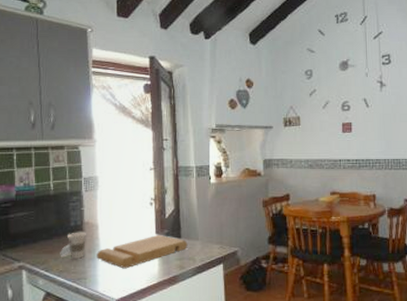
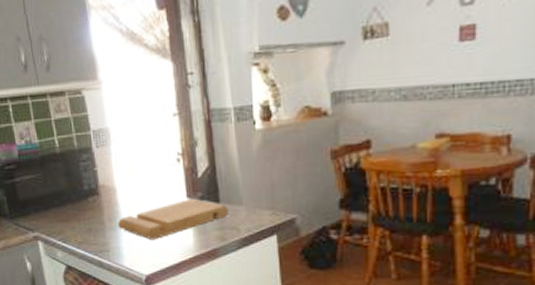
cup: present [60,232,86,259] -> none [76,196,104,228]

